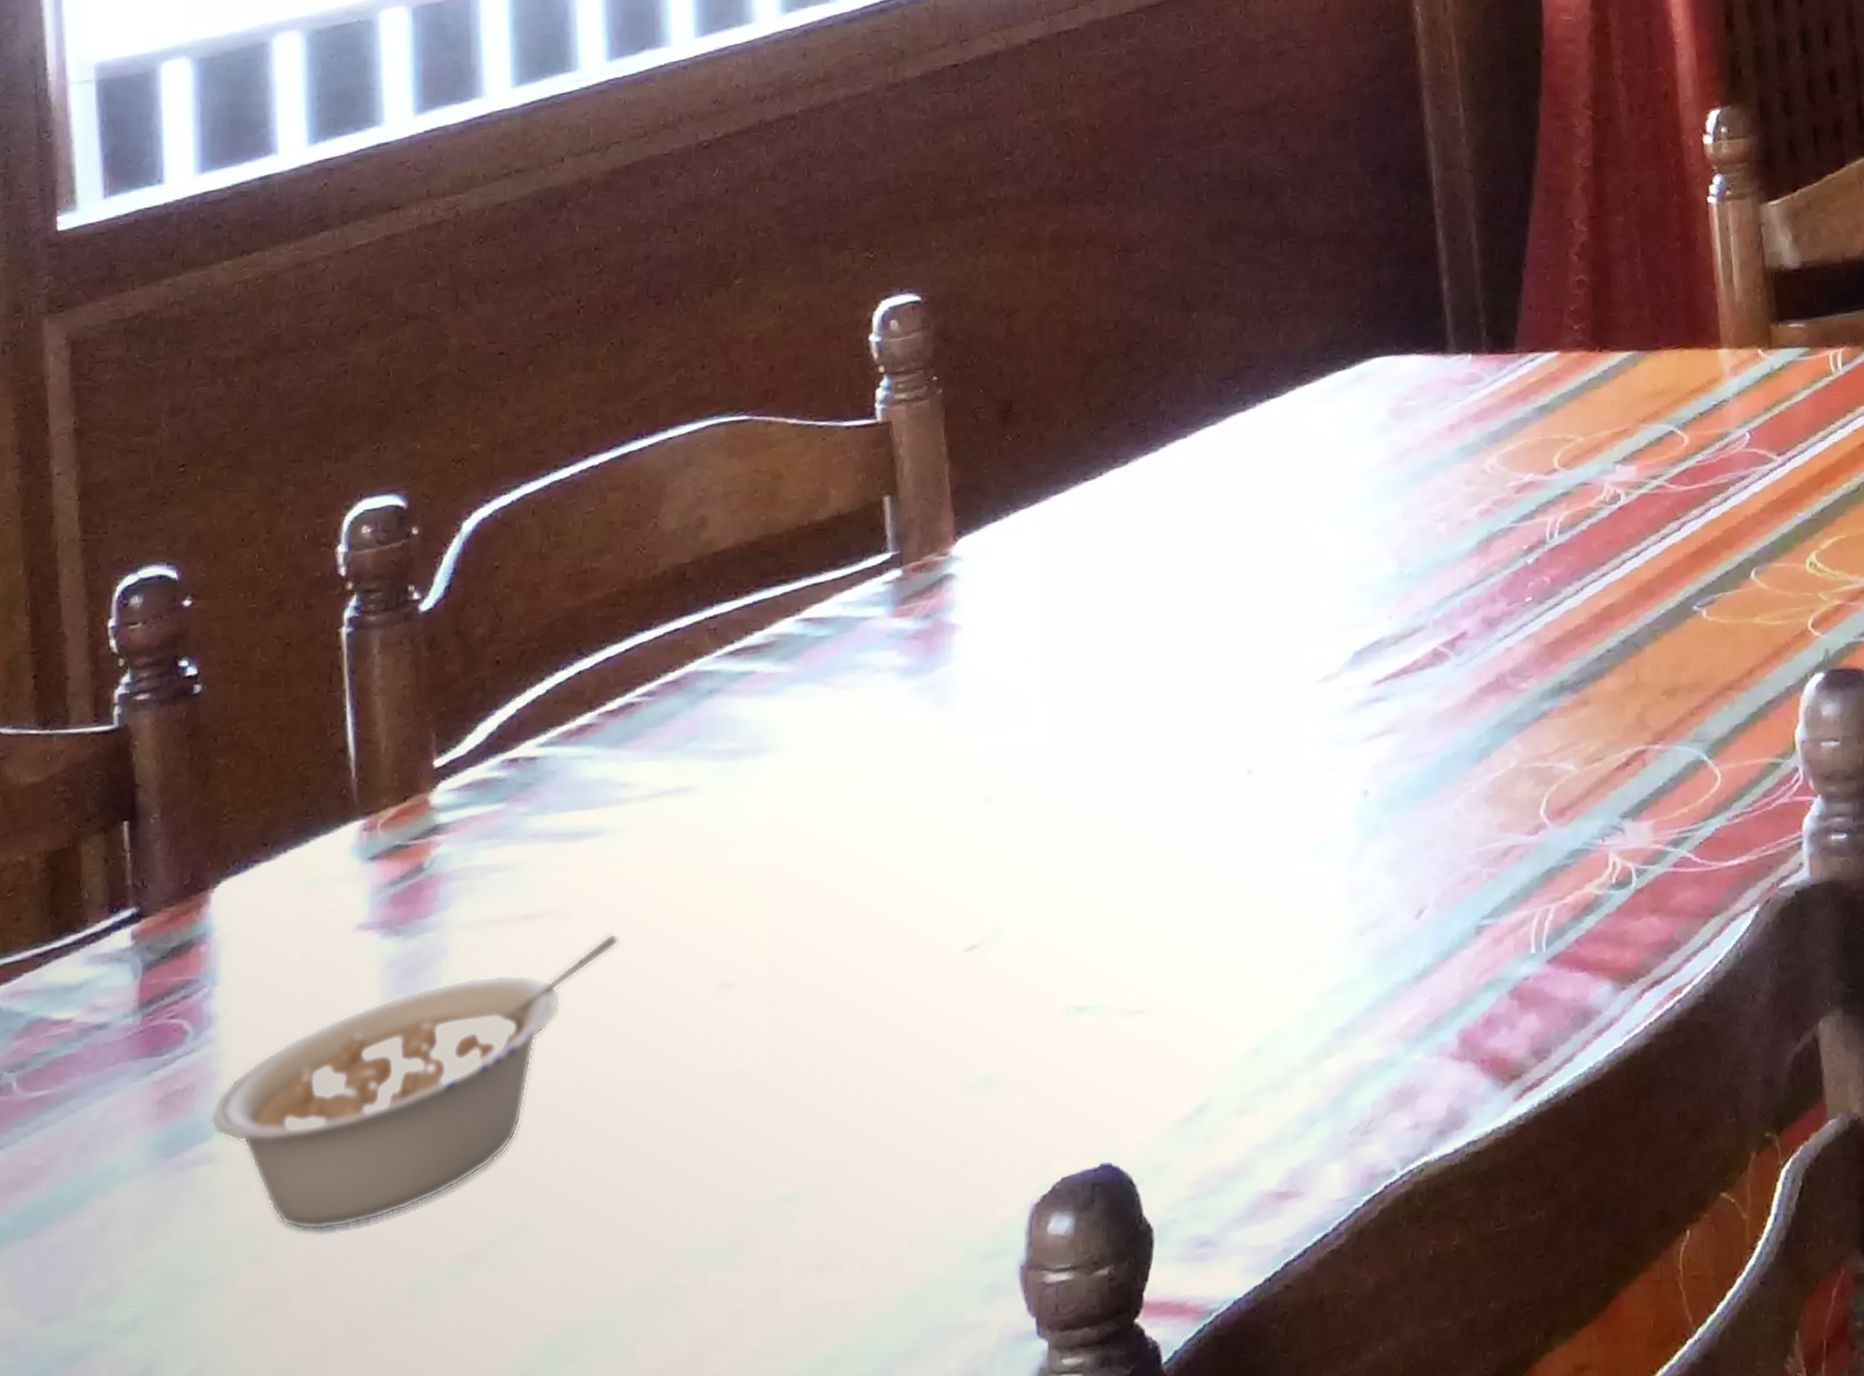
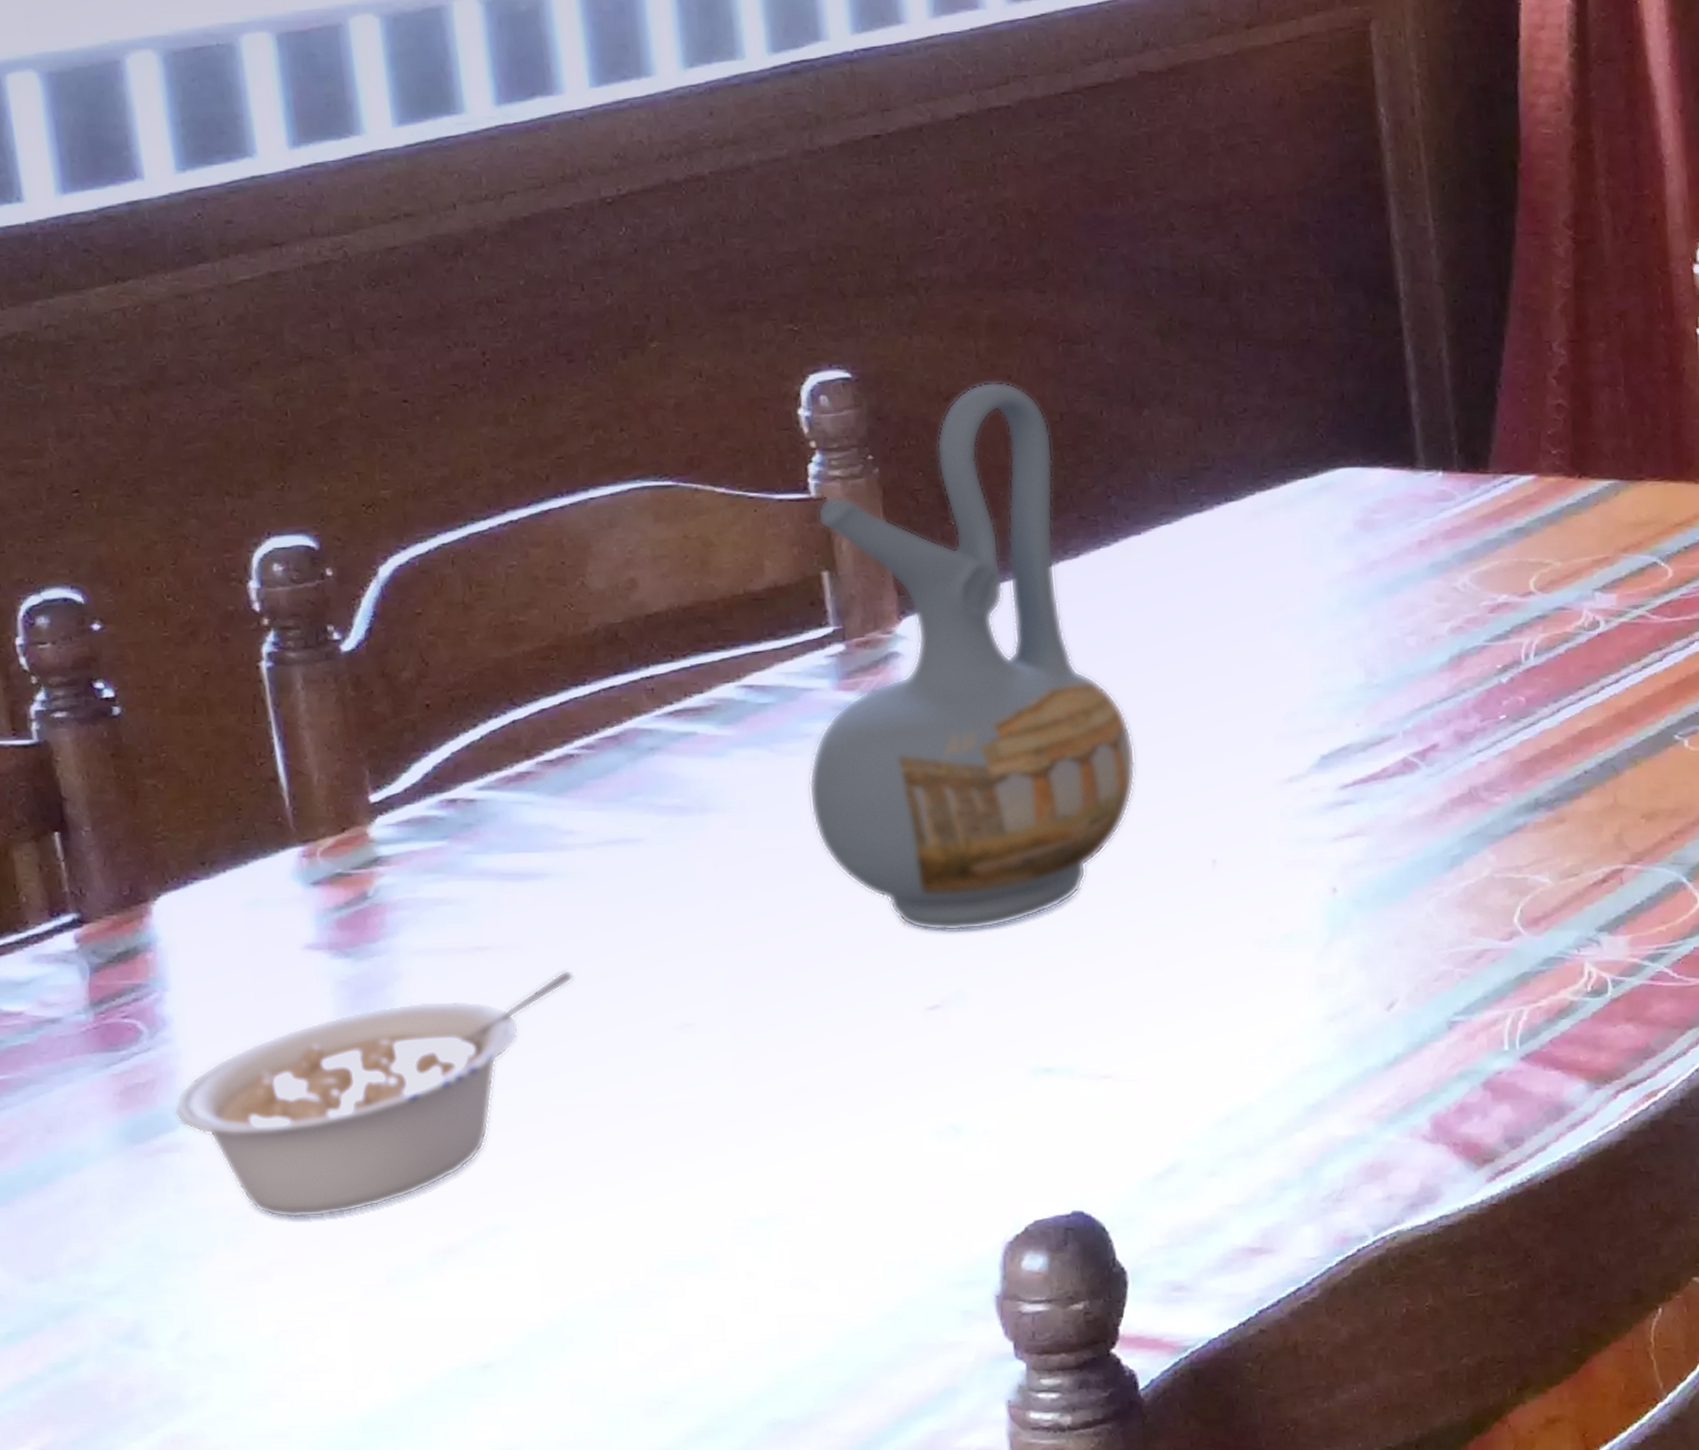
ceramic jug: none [860,294,1176,866] -> present [808,381,1136,932]

